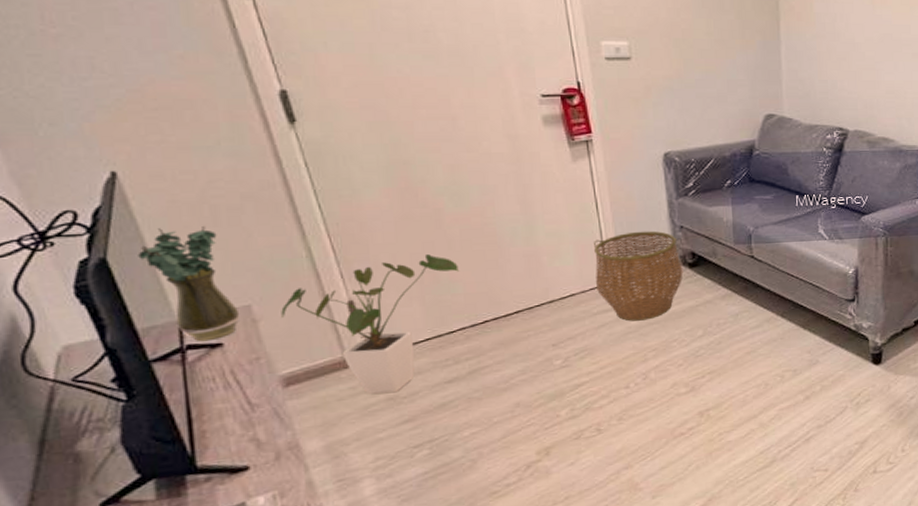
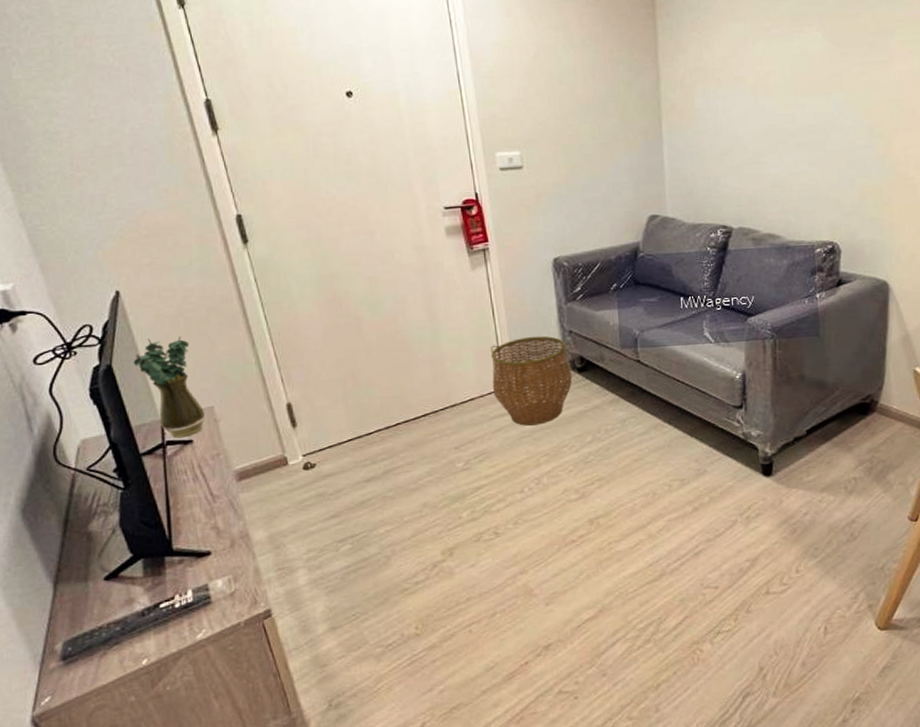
house plant: present [281,254,459,394] -> none [236,360,375,490]

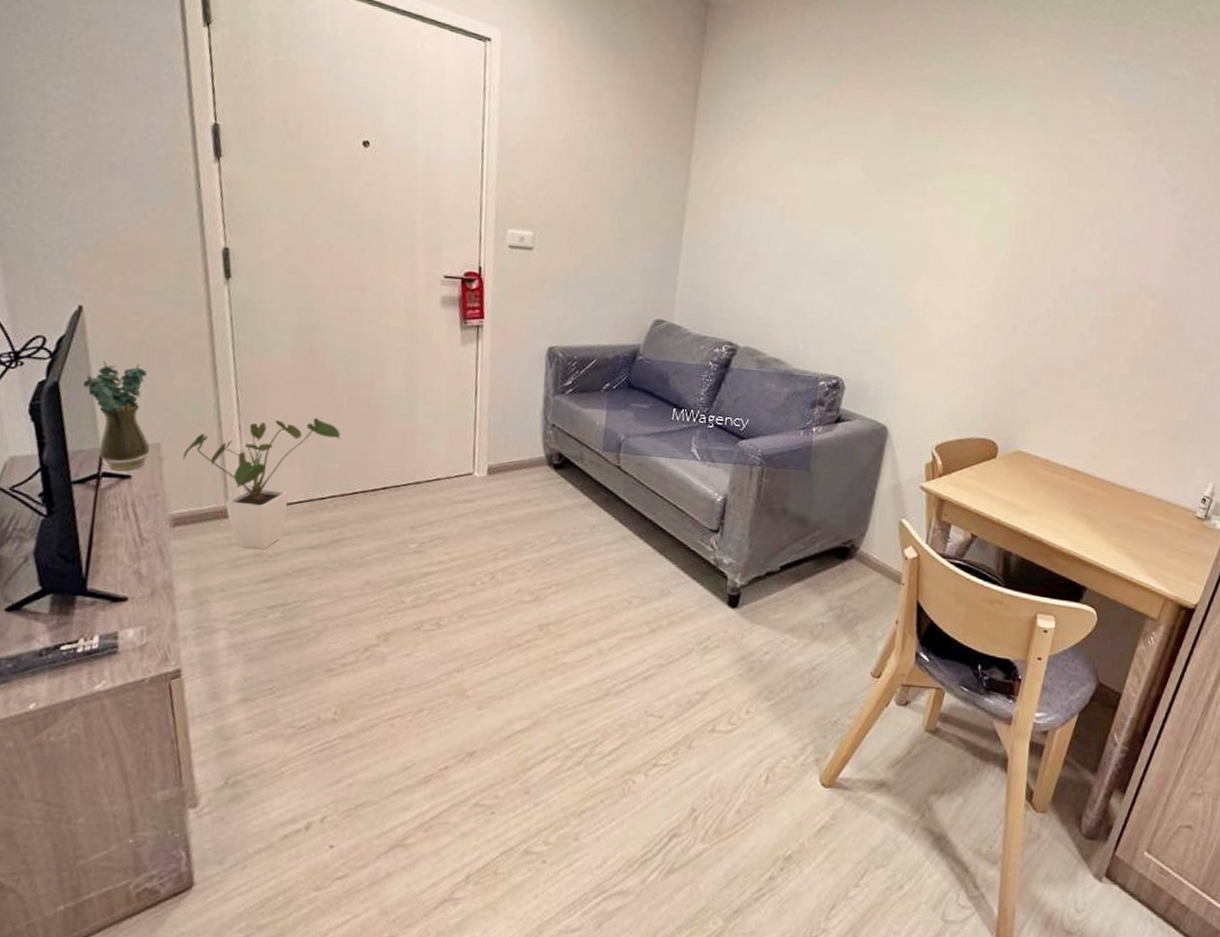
house plant: none [236,360,375,490] -> present [183,418,341,550]
basket: present [491,336,573,426] -> none [461,423,548,517]

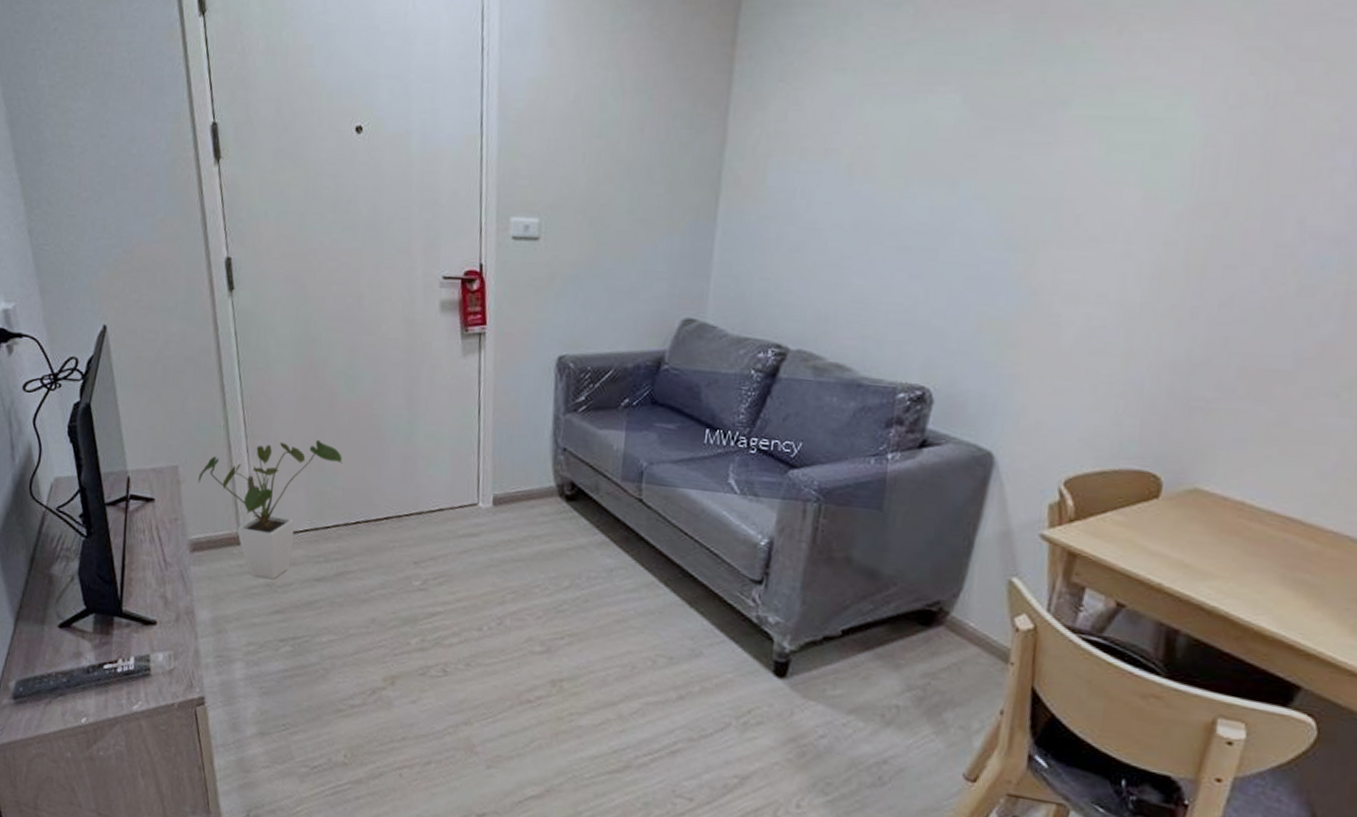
vase: present [83,361,151,472] -> none [110,382,170,495]

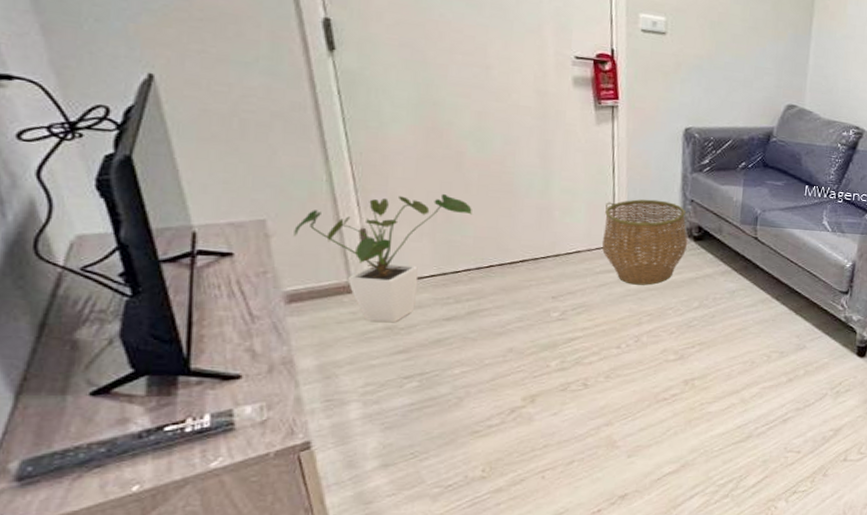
basket: none [465,447,559,555] -> present [602,199,688,285]

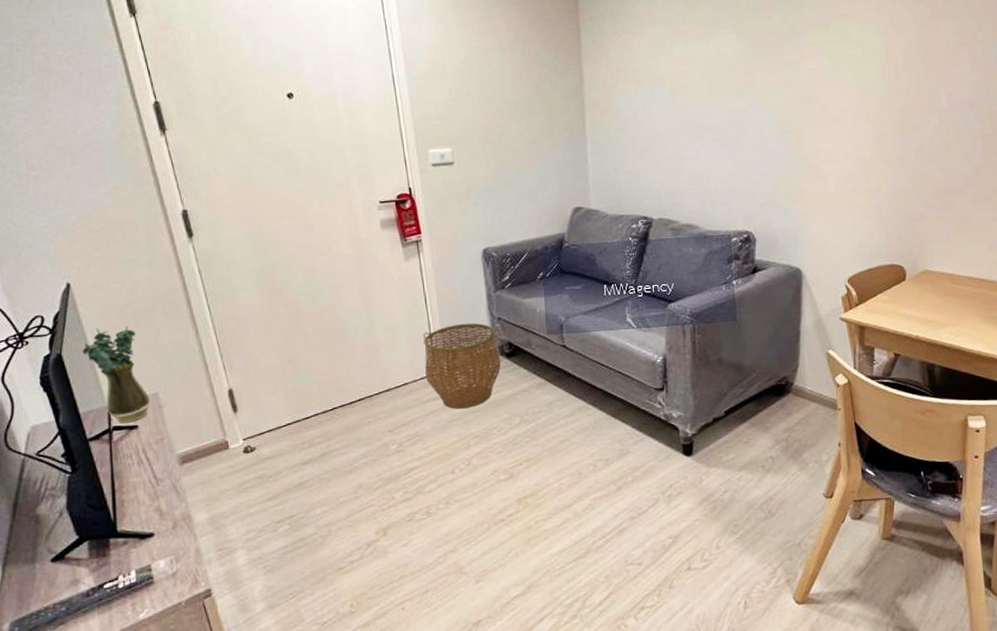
vase: none [163,134,254,250] -> present [82,326,151,424]
house plant: present [294,194,472,323] -> none [180,348,313,473]

